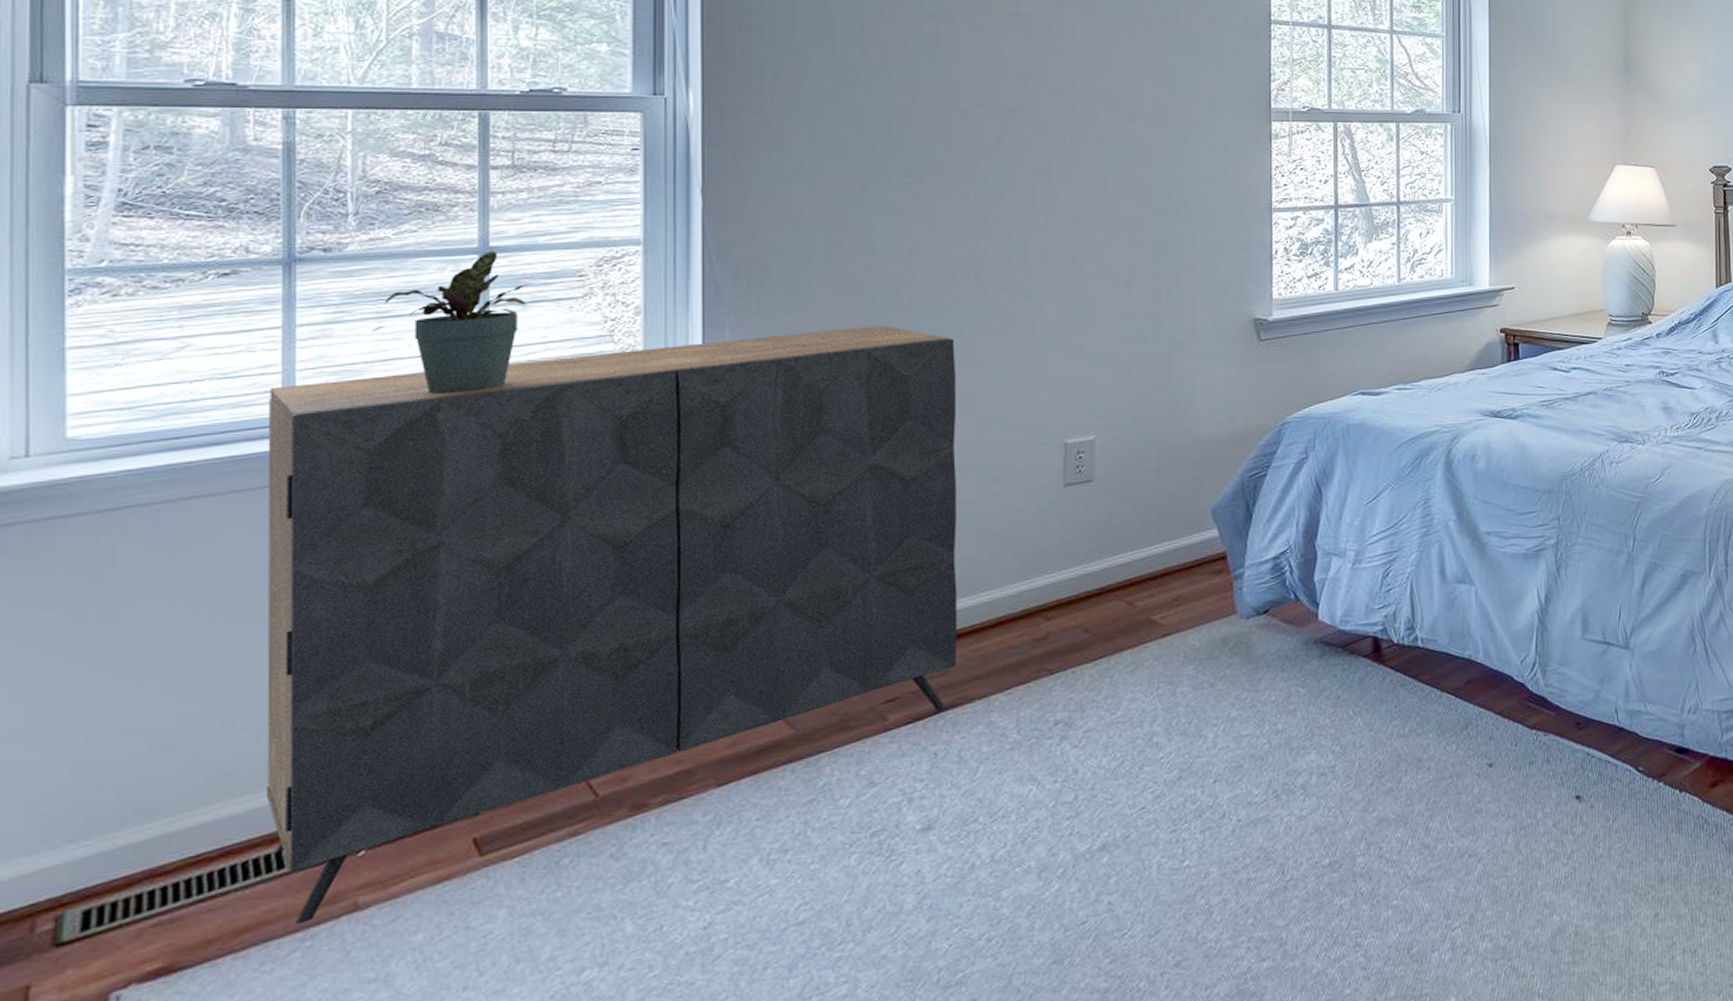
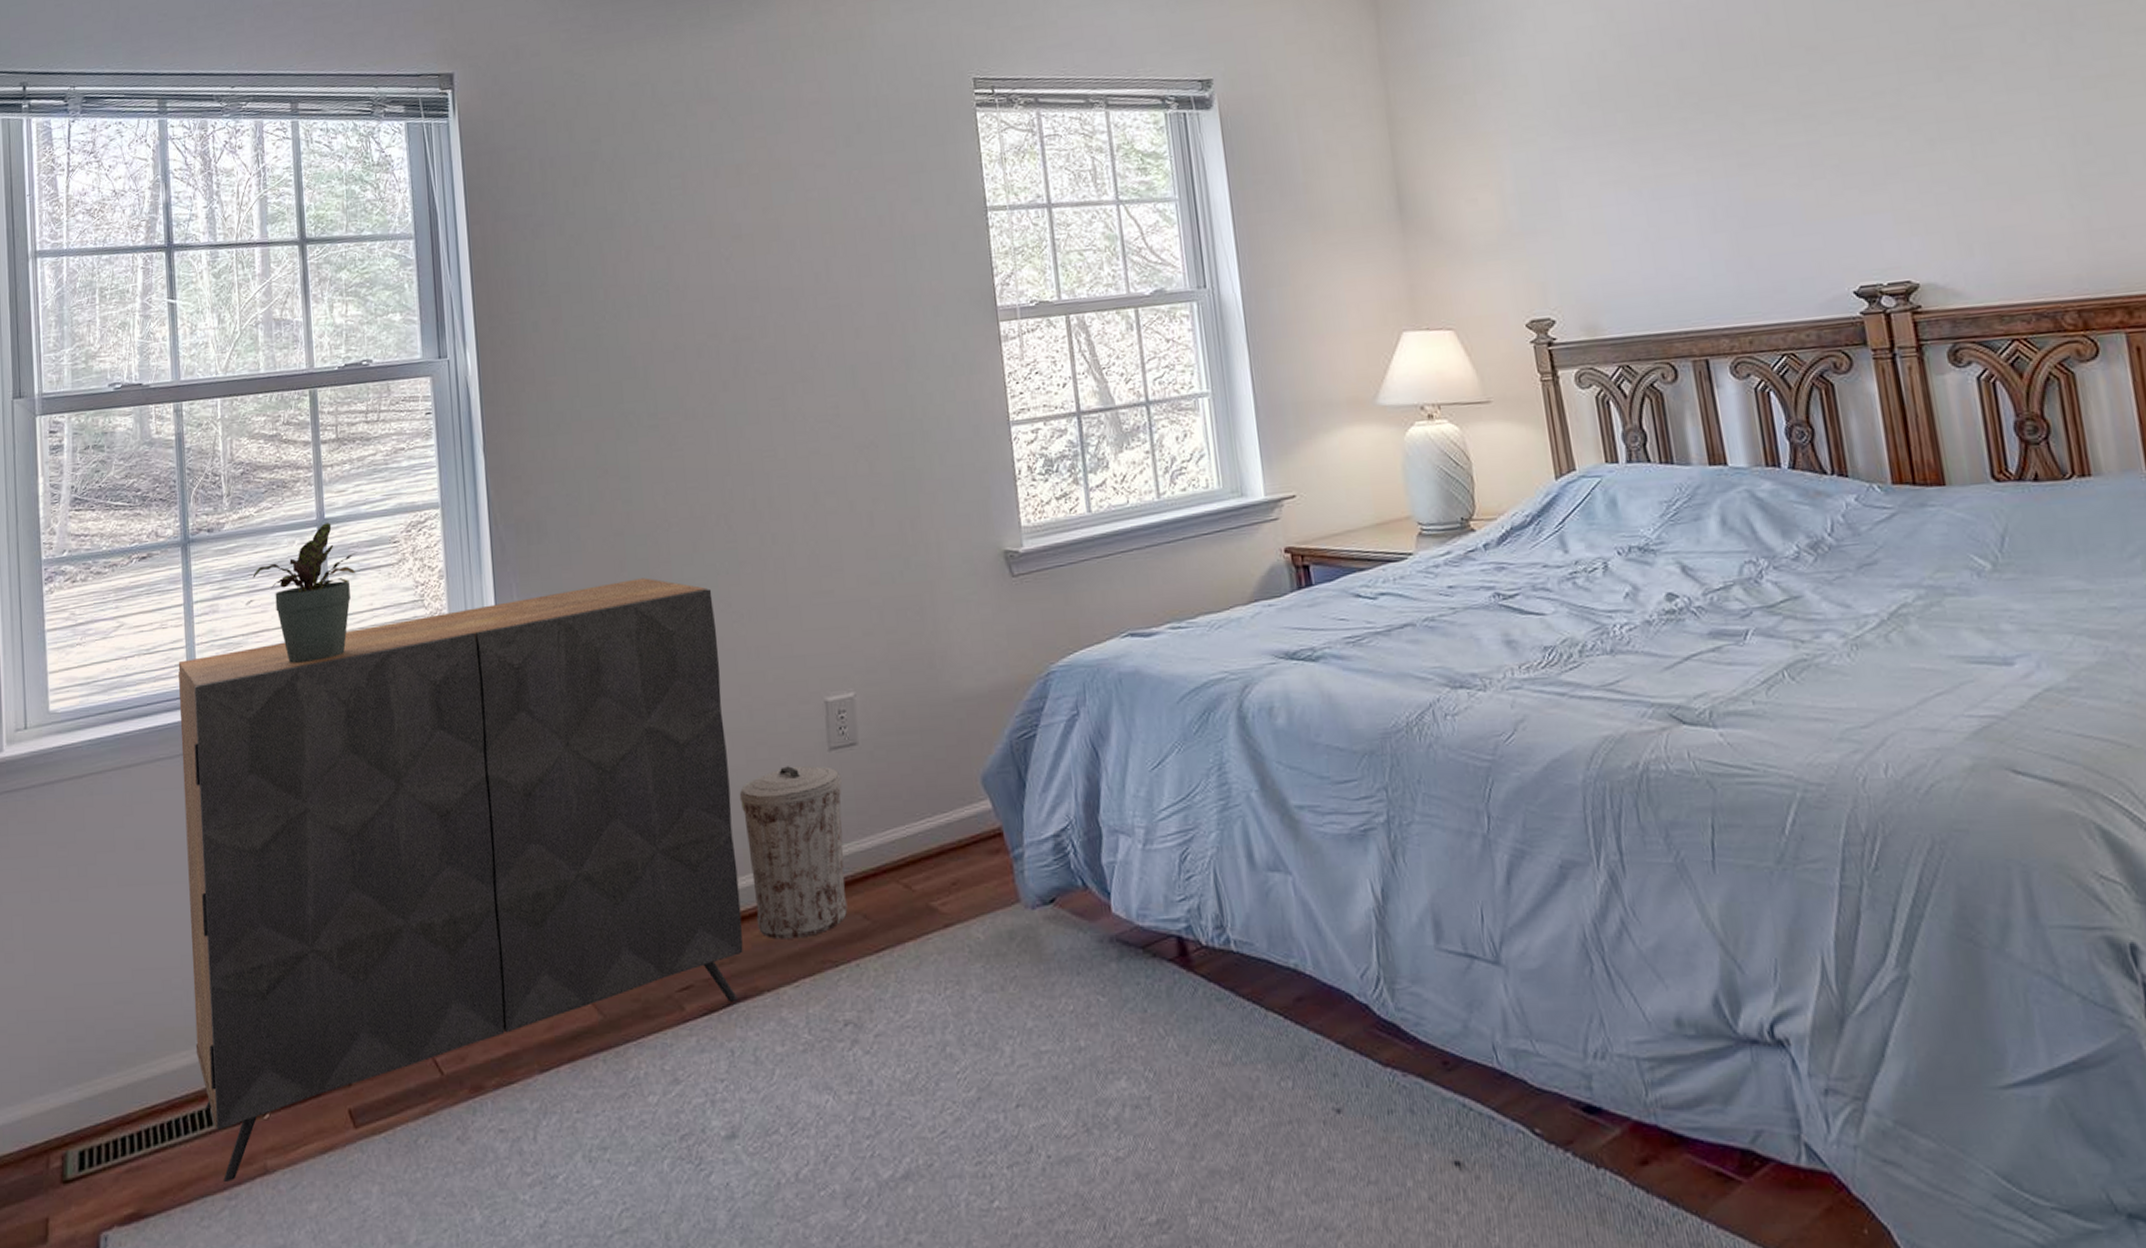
trash can: none [966,500,1074,653] -> present [739,766,848,939]

